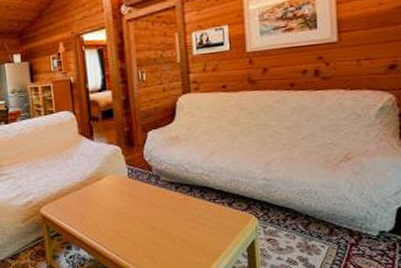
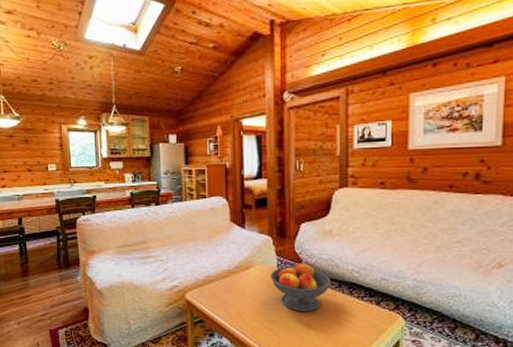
fruit bowl: none [122,169,182,219] -> present [270,262,331,312]

